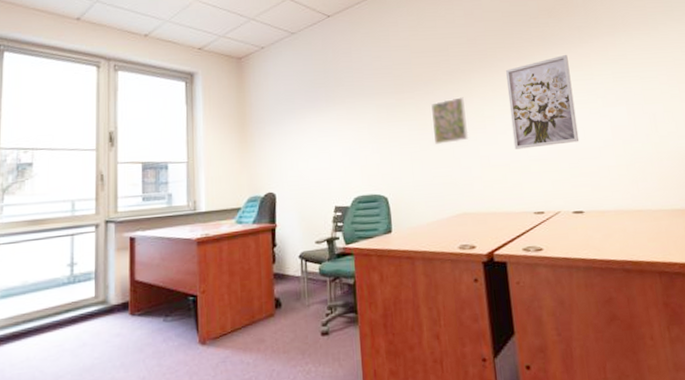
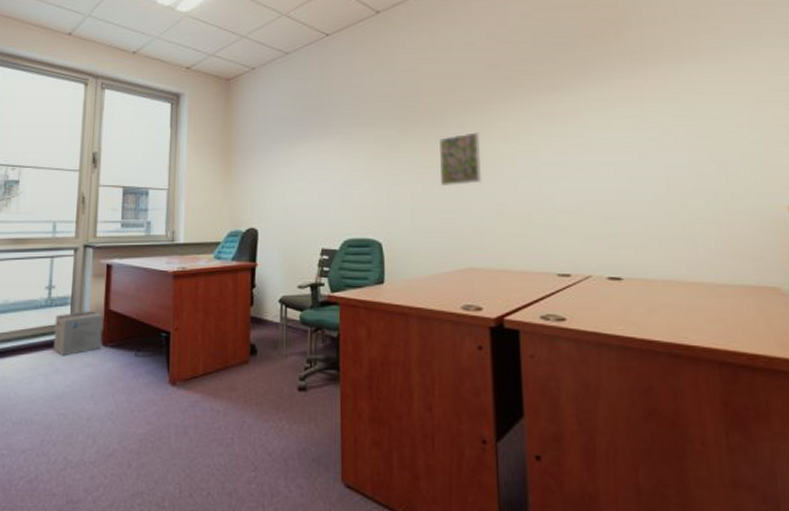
cardboard box: none [79,283,129,330] -> present [53,311,103,357]
wall art: present [506,54,580,149] -> none [532,85,622,197]

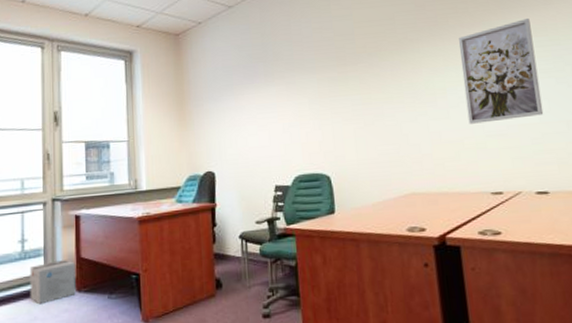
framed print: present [439,132,483,186] -> none [376,68,418,120]
wall art: none [532,85,622,197] -> present [459,17,544,124]

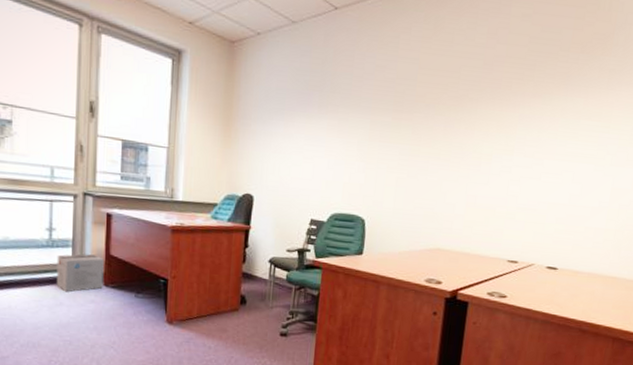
wall art: present [459,17,544,124] -> none [504,99,589,198]

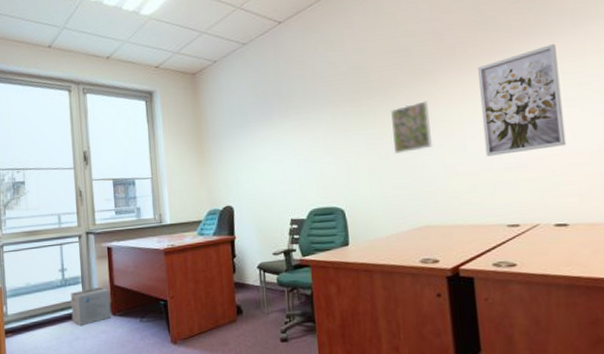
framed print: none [423,127,465,176] -> present [391,101,433,154]
wall art: none [504,99,589,198] -> present [477,43,567,157]

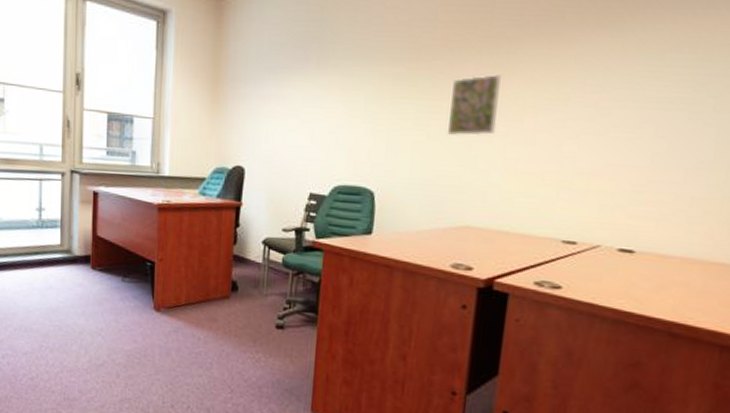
cardboard box: present [70,287,111,326] -> none [46,235,91,275]
wall art: present [477,43,567,157] -> none [557,25,679,158]

